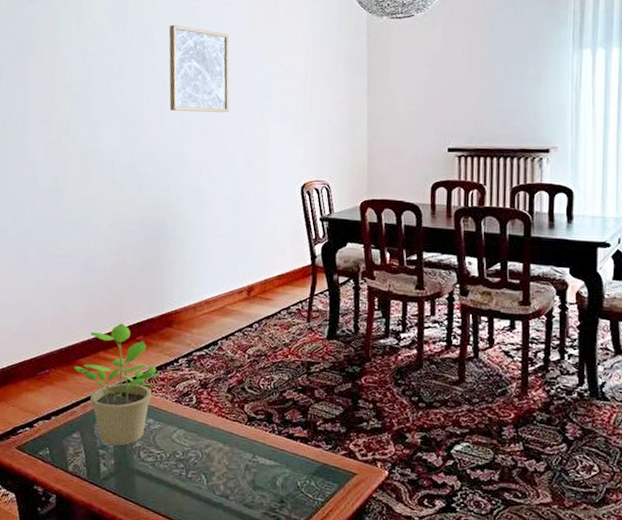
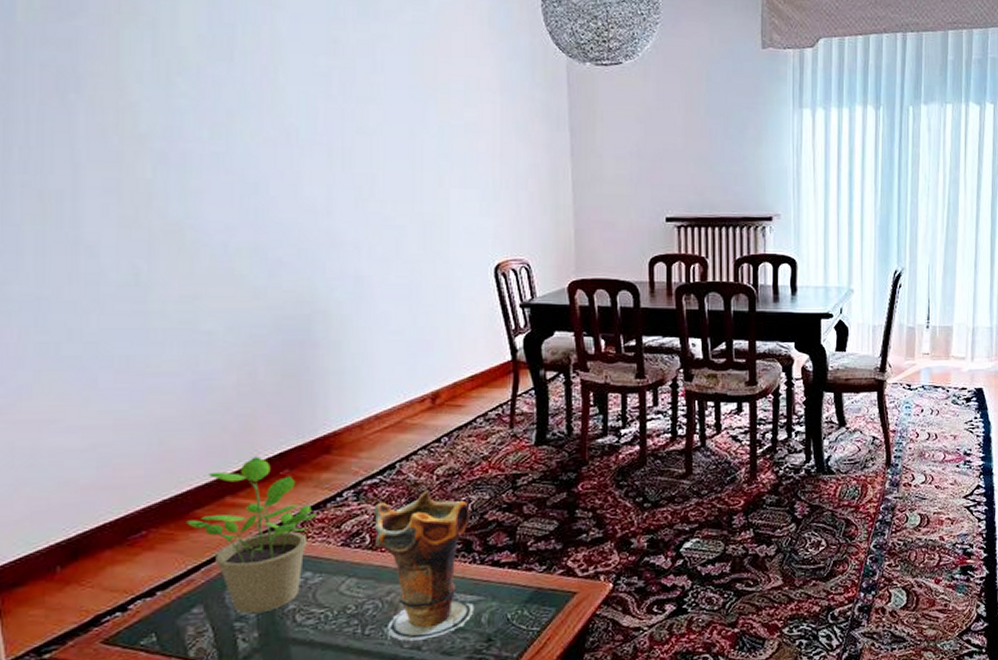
wall art: present [169,24,230,113] -> none [300,59,393,177]
decorative vase: none [199,366,273,491] -> present [374,490,475,641]

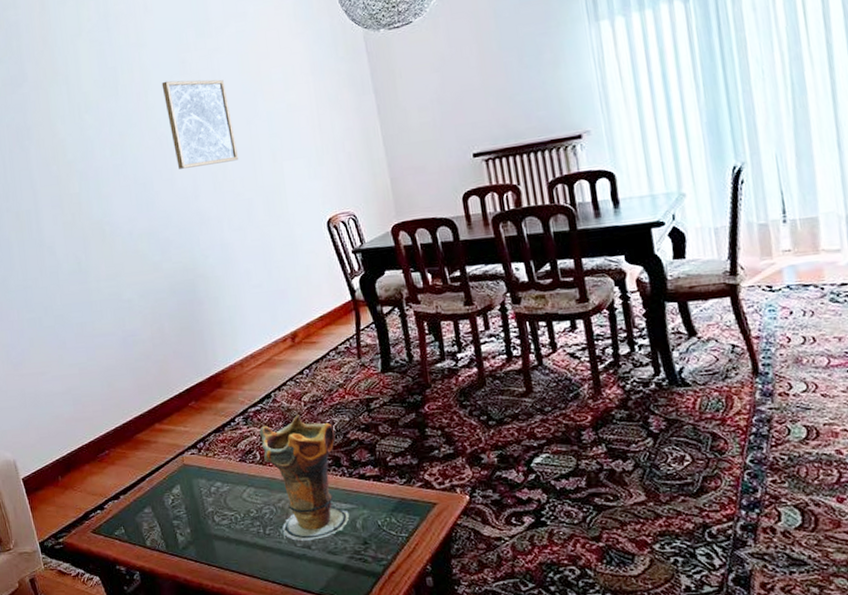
potted plant: present [186,456,317,614] -> none [132,392,219,515]
wall art: none [300,59,393,177] -> present [161,79,238,169]

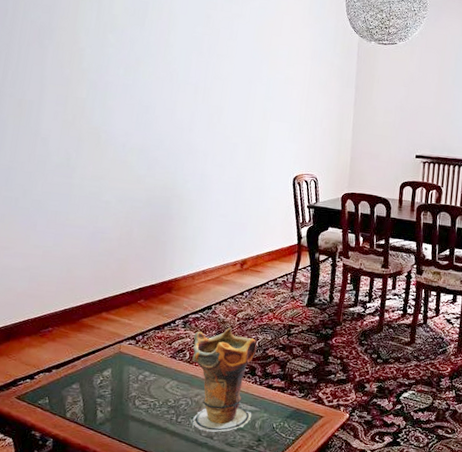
wall art: present [161,79,238,169] -> none [181,27,239,110]

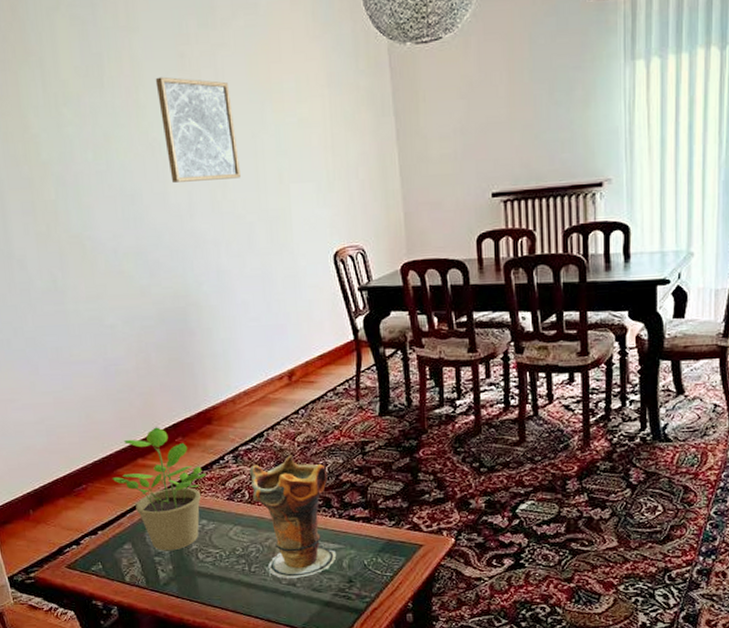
potted plant: none [76,288,158,395] -> present [112,427,207,551]
wall art: none [181,27,239,110] -> present [155,76,240,183]

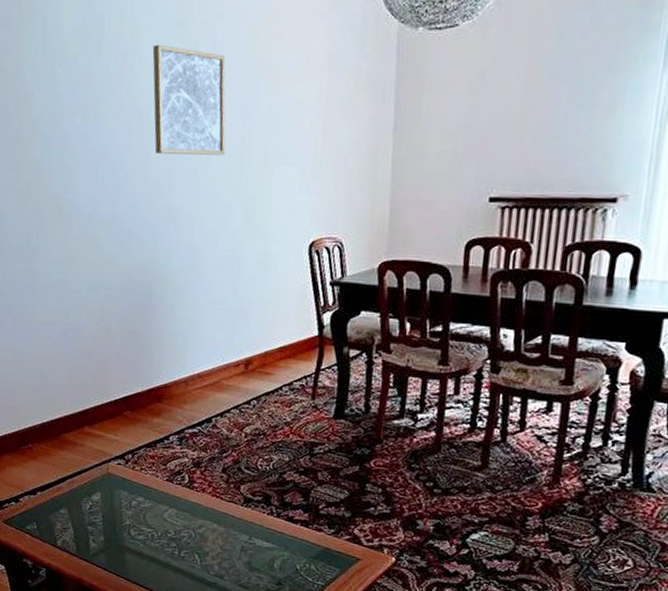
potted plant: present [112,427,207,551] -> none [57,397,150,523]
decorative vase: present [249,455,337,578] -> none [192,445,272,571]

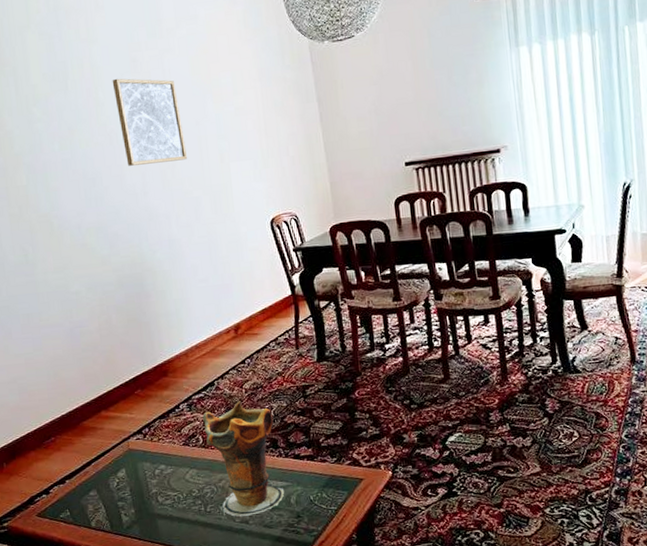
decorative vase: none [192,445,272,571] -> present [202,401,285,517]

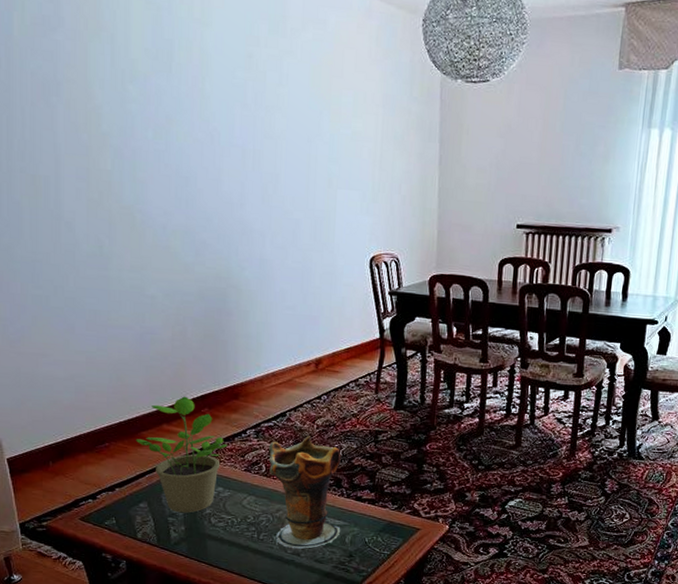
potted plant: none [78,381,164,496] -> present [135,396,228,513]
wall art: present [112,78,187,166] -> none [222,71,293,177]

